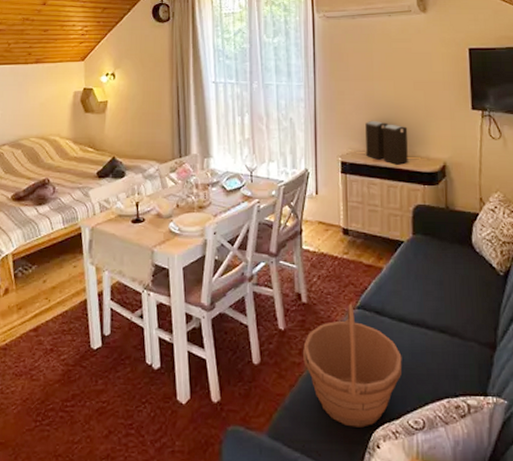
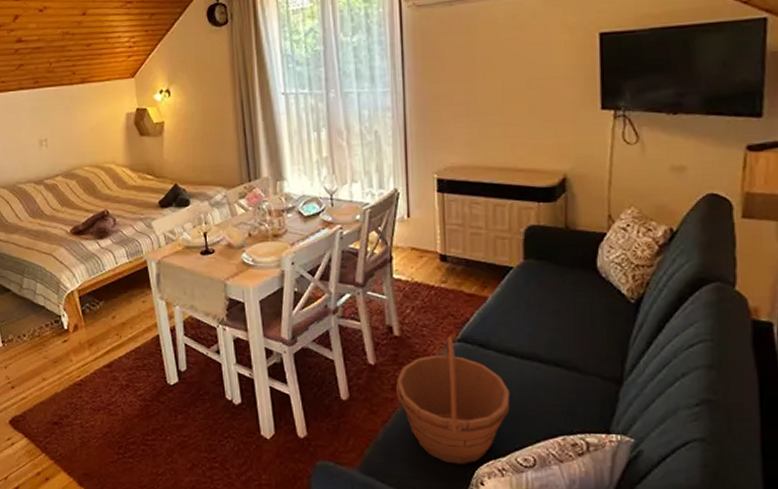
speaker: present [365,120,408,165] -> none [466,128,520,180]

